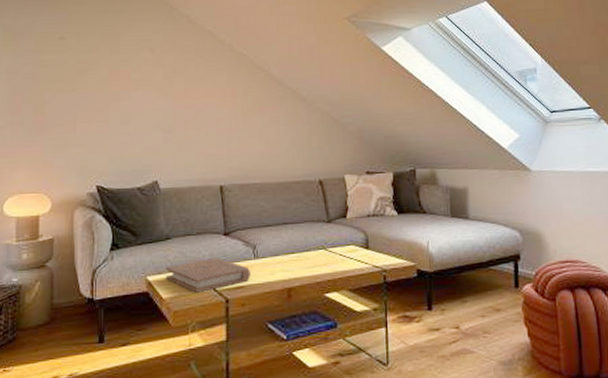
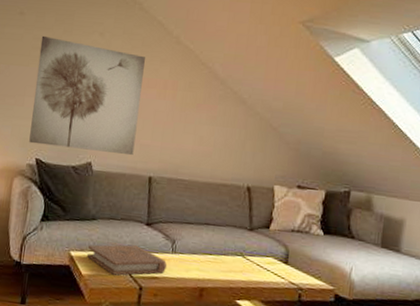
wall art: none [86,58,201,171] -> present [29,35,145,156]

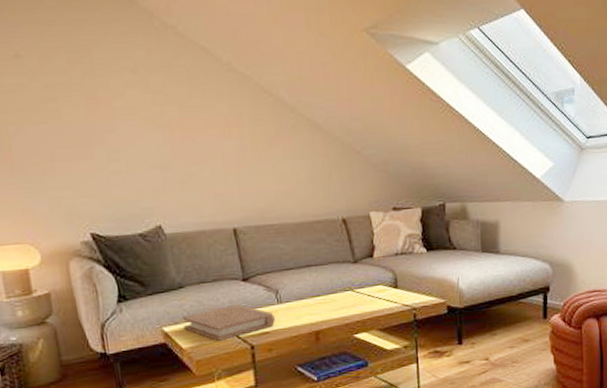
wall art: present [29,35,145,156] -> none [54,82,209,217]

